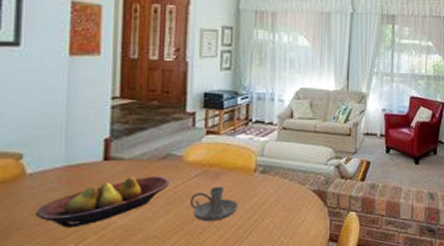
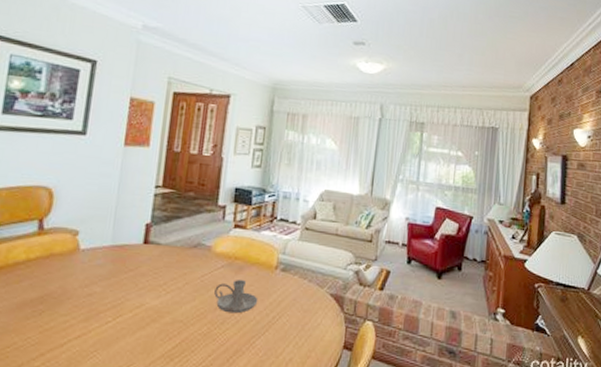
fruit bowl: present [34,176,169,228] -> none [83,262,198,303]

